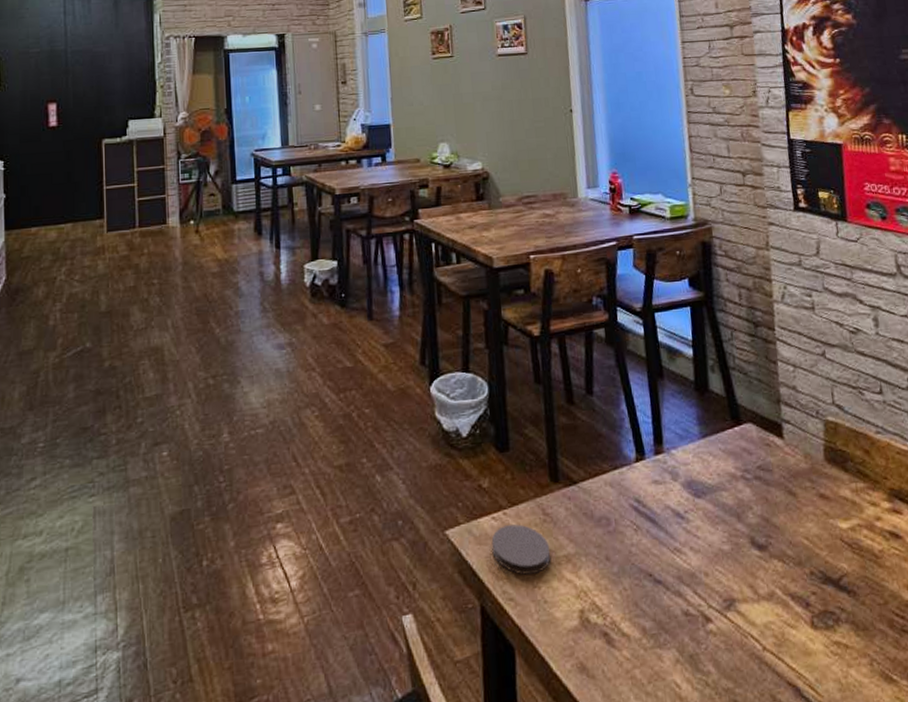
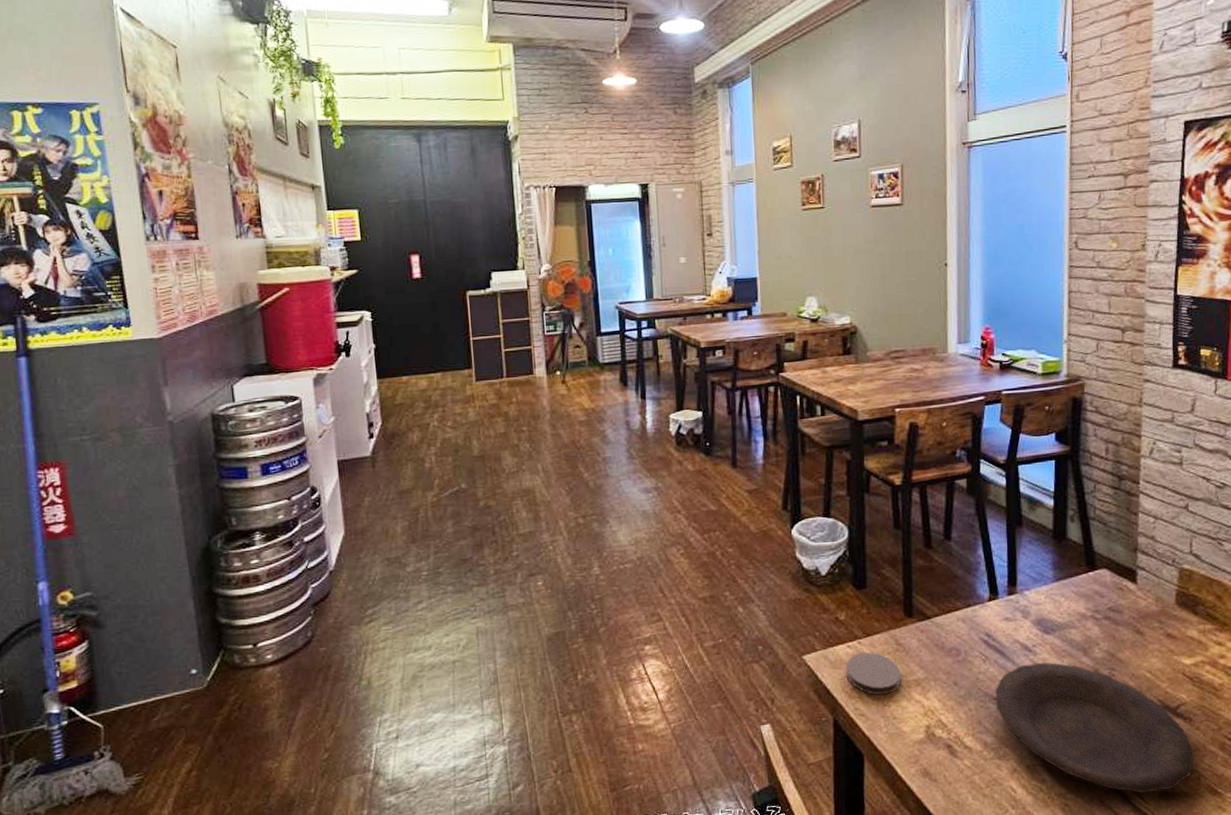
plate: none [649,530,864,685] -> present [995,662,1195,794]

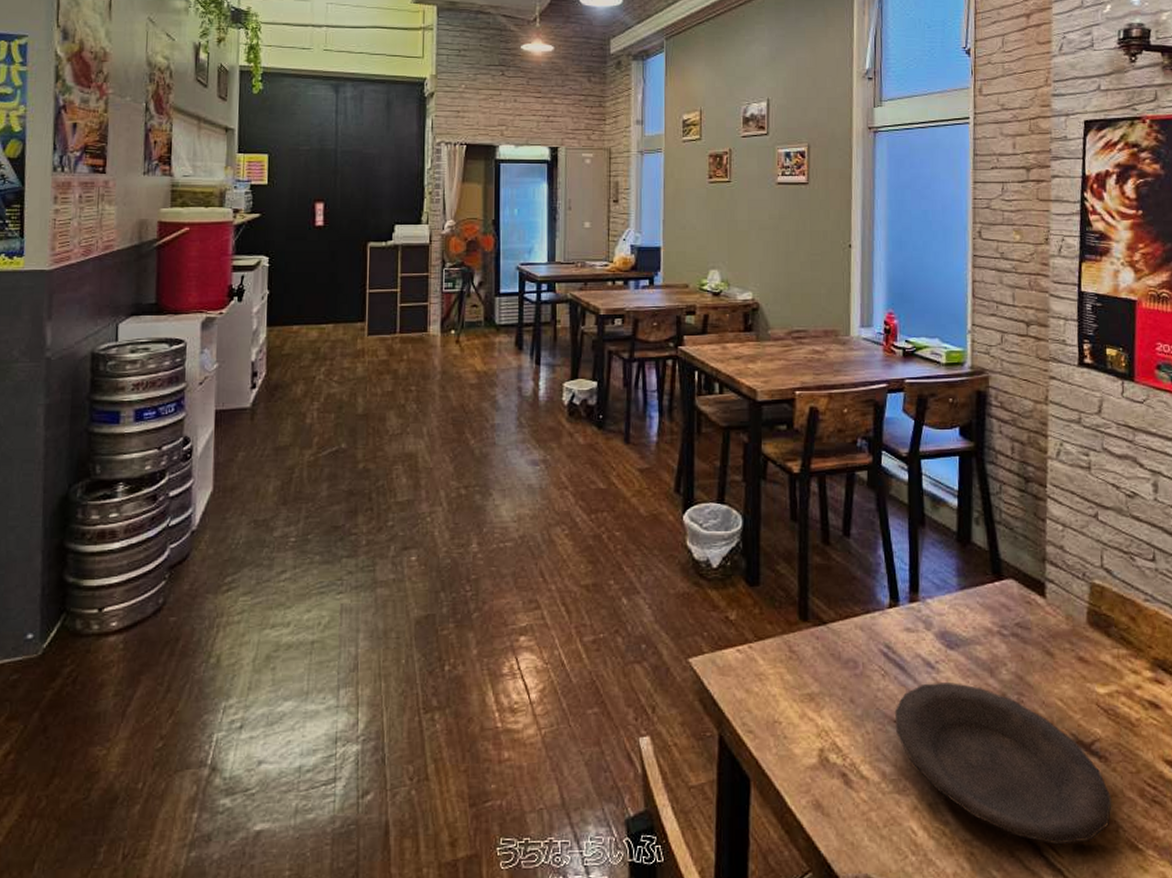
coaster: present [846,652,901,696] -> none [734,659,794,710]

